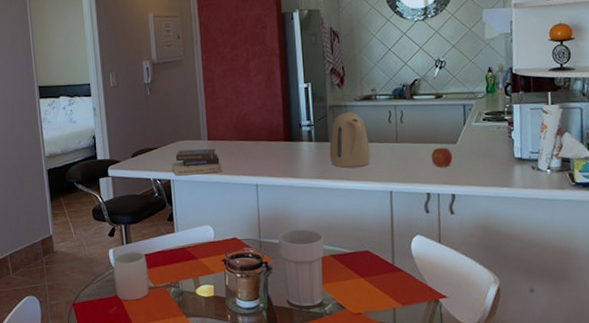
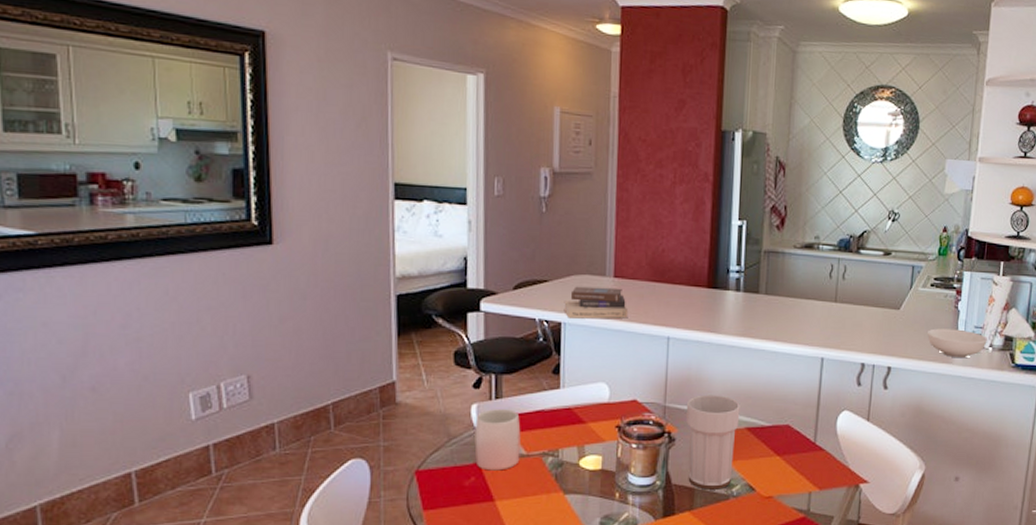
kettle: present [329,112,371,169] -> none [757,260,805,328]
fruit: present [431,148,453,167] -> none [870,313,894,335]
bowl: none [486,156,546,182] -> present [927,328,988,359]

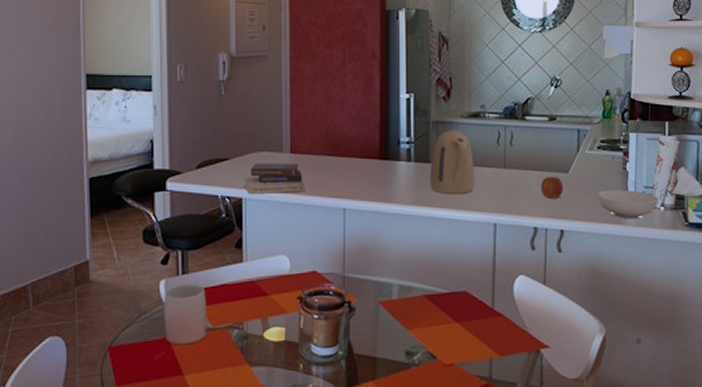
cup: present [686,394,740,490] -> none [365,263,417,359]
kettle: none [757,260,805,328] -> present [429,130,475,195]
fruit: none [870,313,894,335] -> present [540,177,564,198]

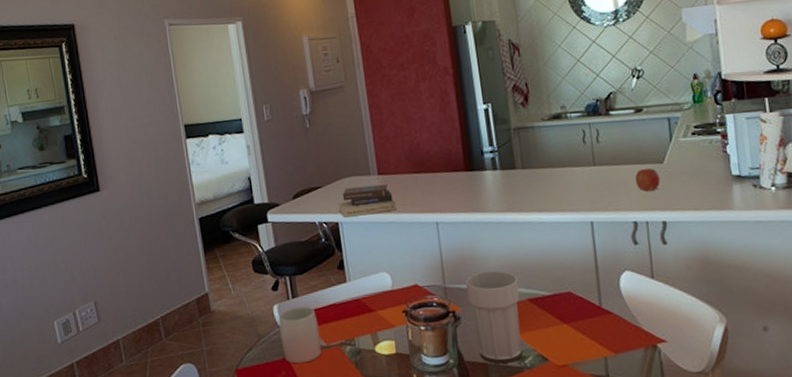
cup: none [365,263,417,359] -> present [465,270,523,364]
kettle: present [429,130,475,195] -> none [517,133,566,198]
bowl: present [598,190,660,219] -> none [699,173,769,203]

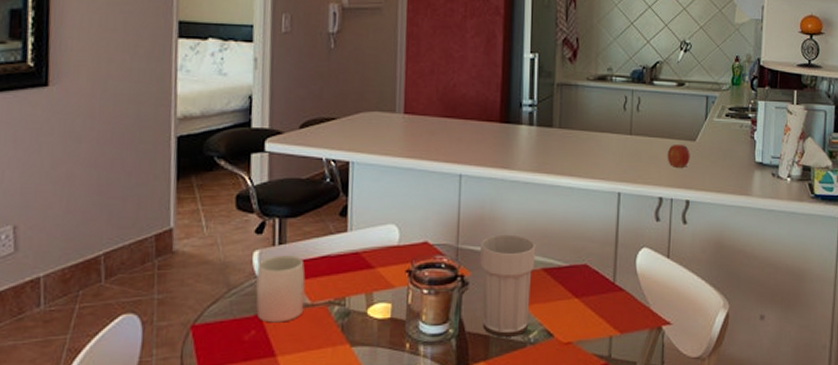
books: present [337,183,397,218] -> none [352,123,419,157]

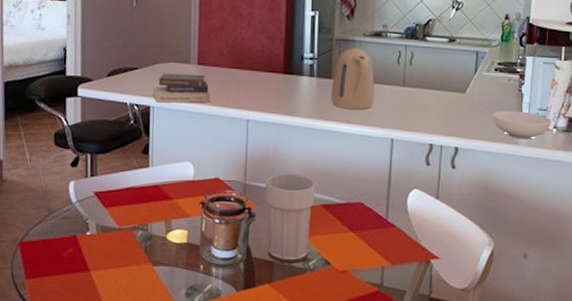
mug: present [255,255,306,323] -> none [72,186,114,243]
books: none [352,123,419,157] -> present [152,73,211,103]
kettle: none [551,93,600,162] -> present [330,48,375,111]
fruit: present [667,145,690,167] -> none [437,96,460,117]
bowl: none [725,159,786,190] -> present [493,111,552,140]

